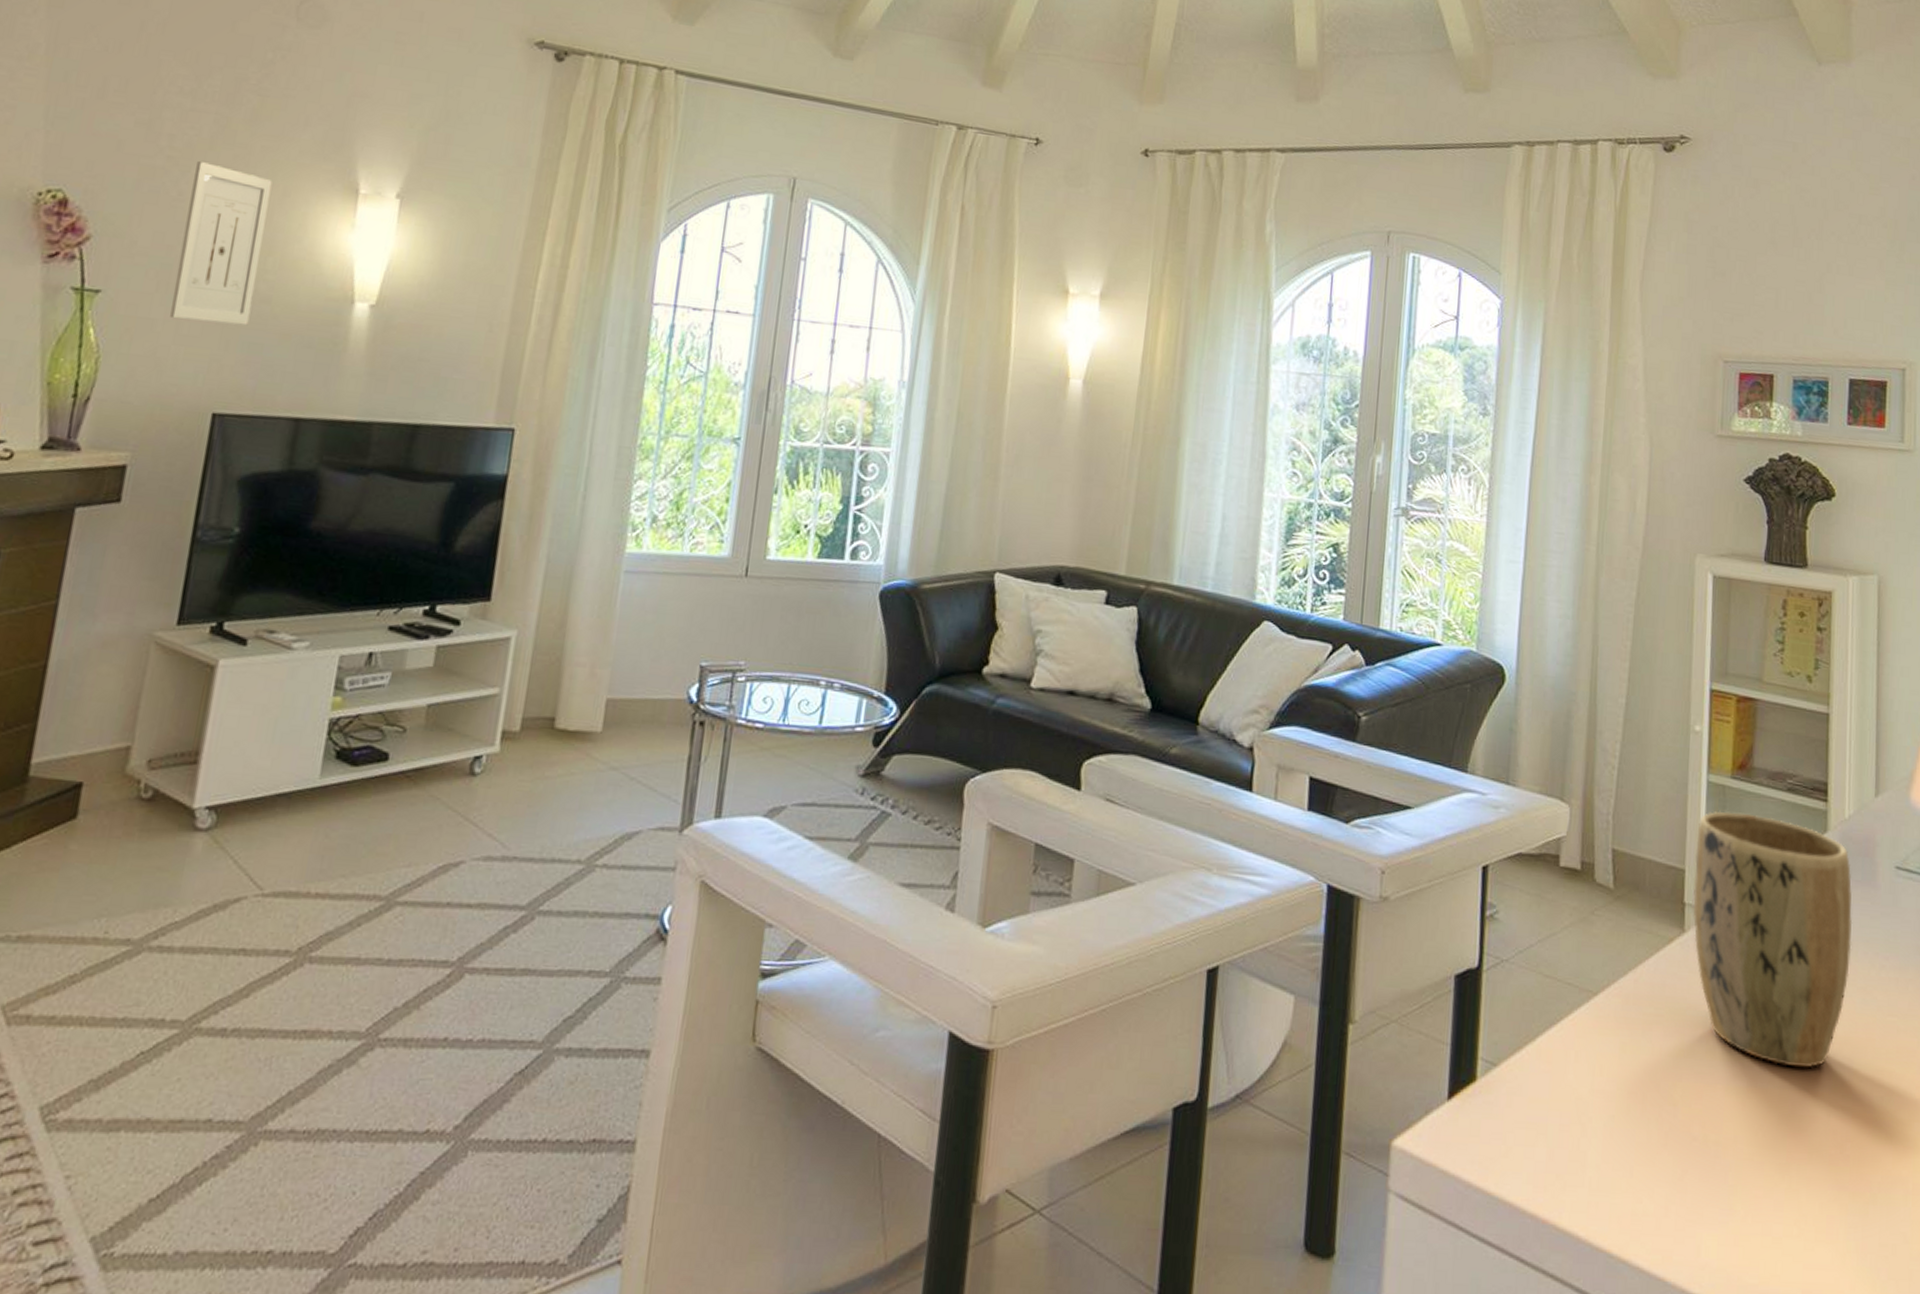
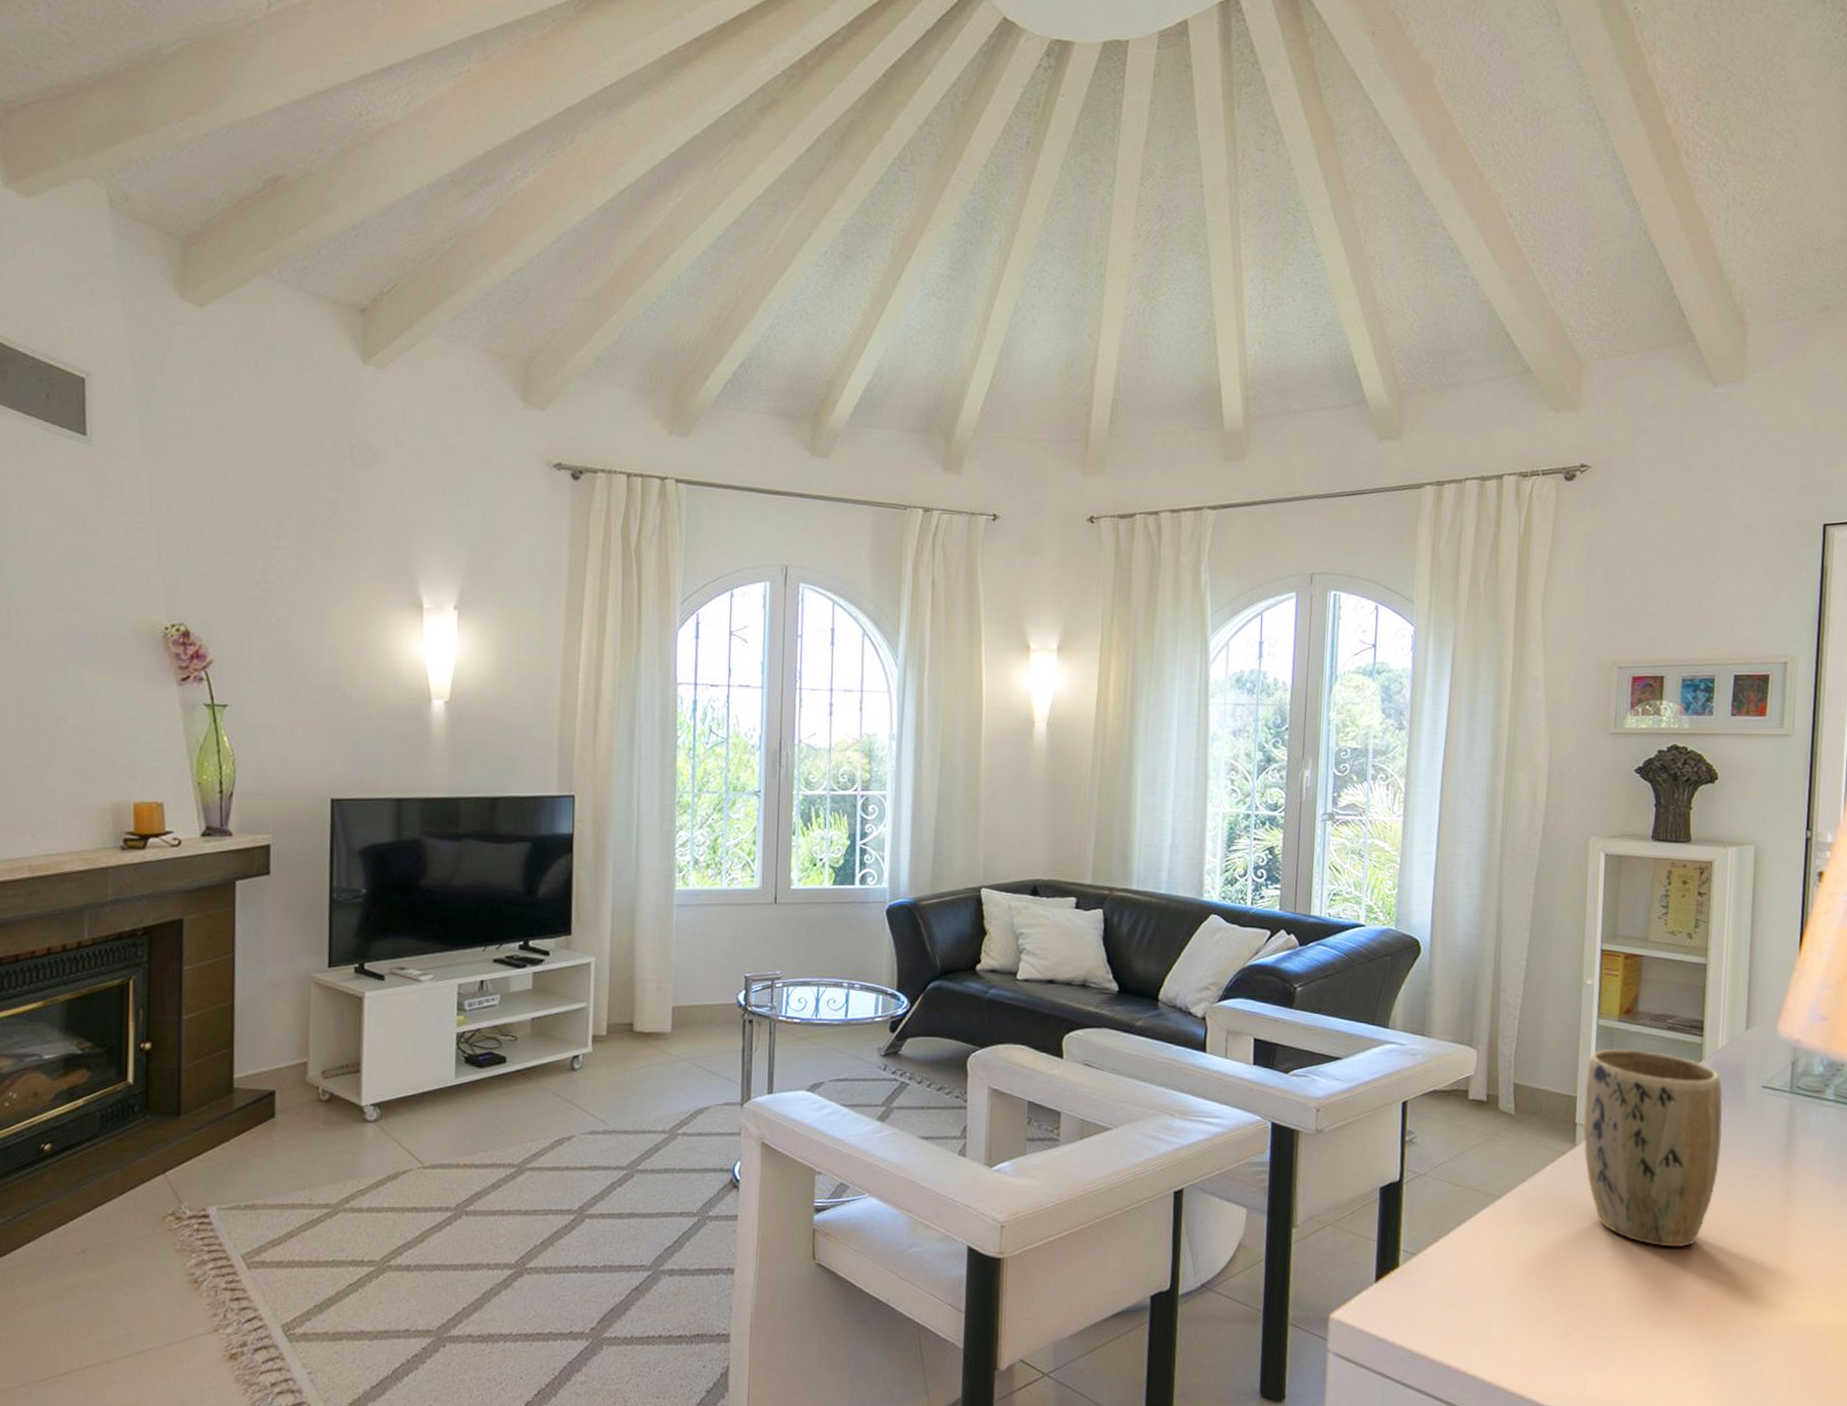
wall art: present [170,161,273,326] -> none [285,591,351,726]

